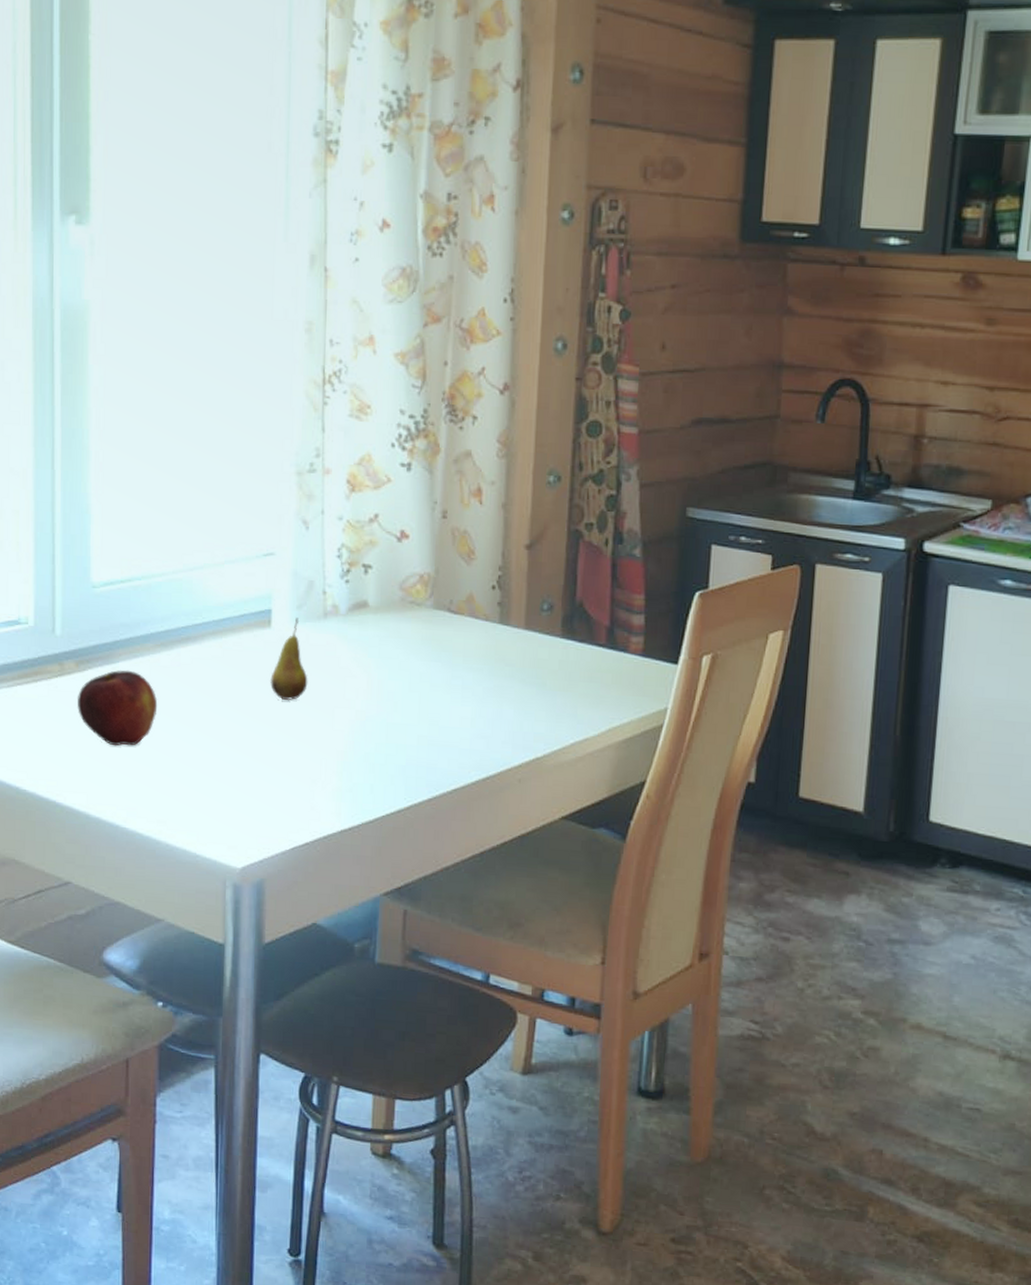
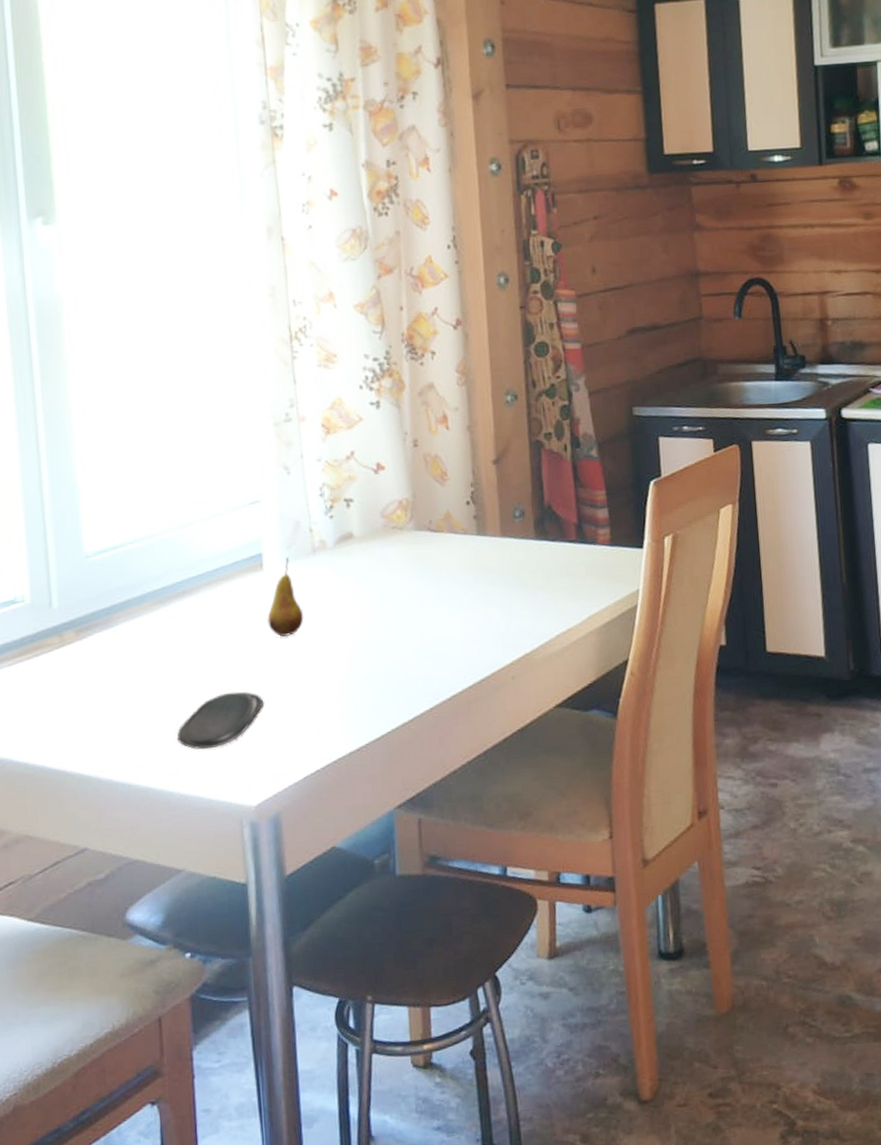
fruit: present [76,670,158,746] -> none [79,631,160,707]
oval tray: none [167,749,258,804] -> present [176,691,263,750]

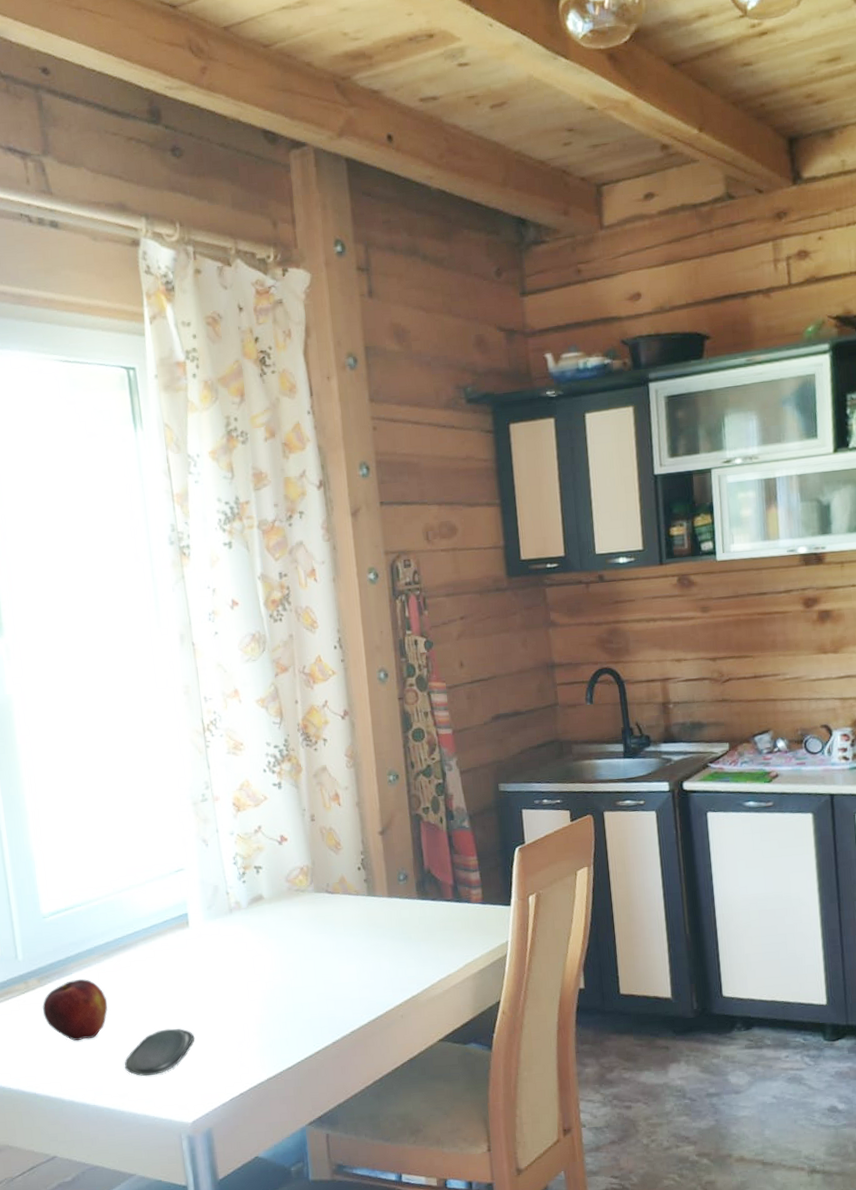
fruit: none [79,631,160,707] -> present [42,979,108,1041]
fruit: present [267,557,304,637] -> none [194,916,225,983]

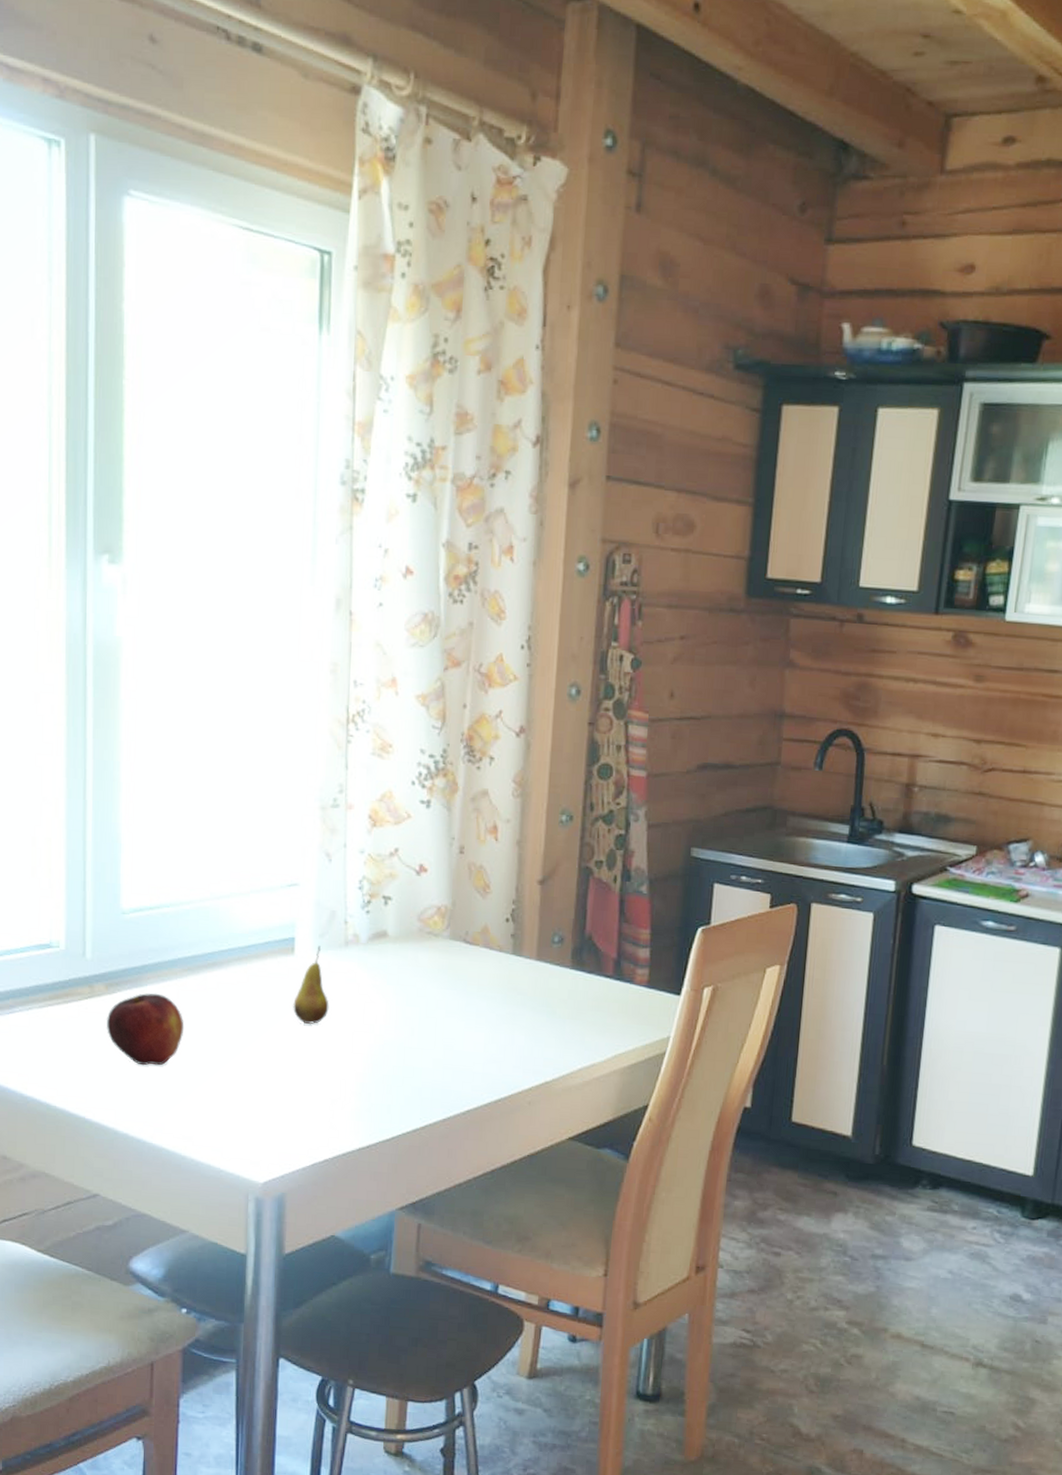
oval tray: present [124,1028,194,1077] -> none [193,1069,280,1121]
fruit: none [194,916,225,983] -> present [293,946,329,1024]

